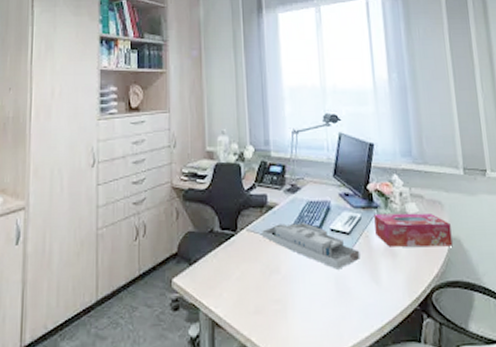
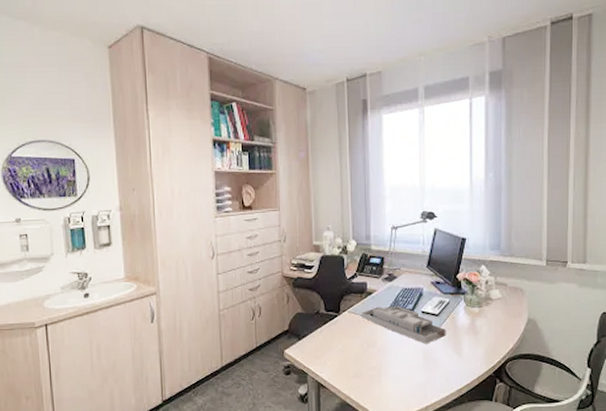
tissue box: present [374,213,453,247] -> none [461,298,529,327]

